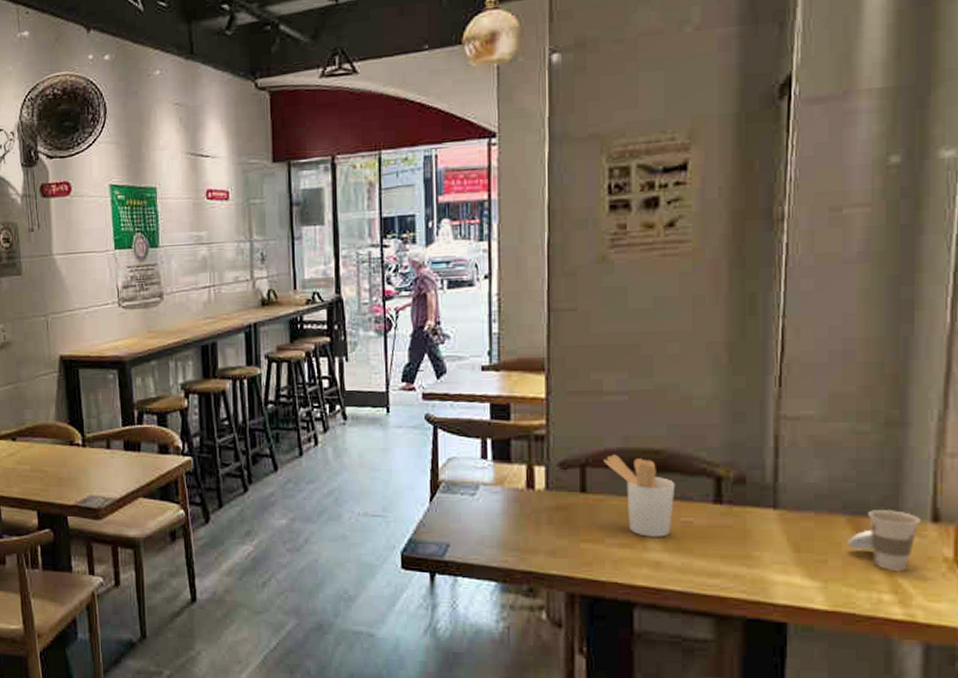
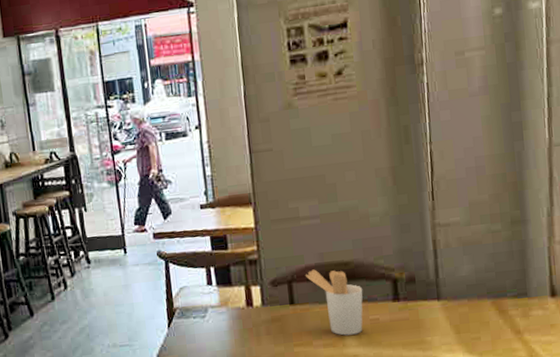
cup: present [847,510,920,571] -> none [493,290,543,339]

